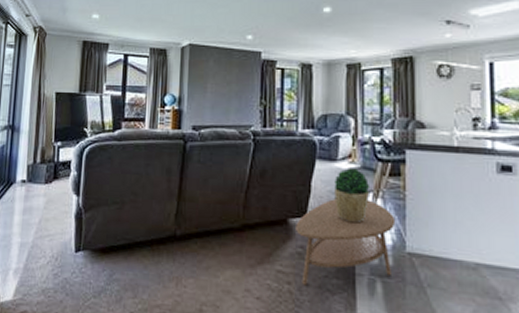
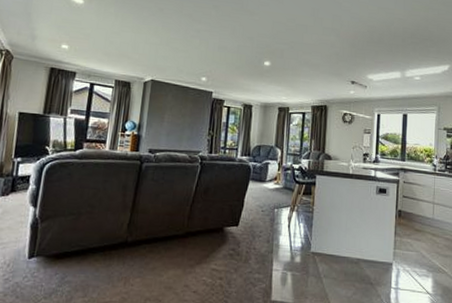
coffee table: present [296,199,396,286] -> none [229,212,305,280]
potted plant: present [334,168,370,223] -> none [261,188,289,231]

